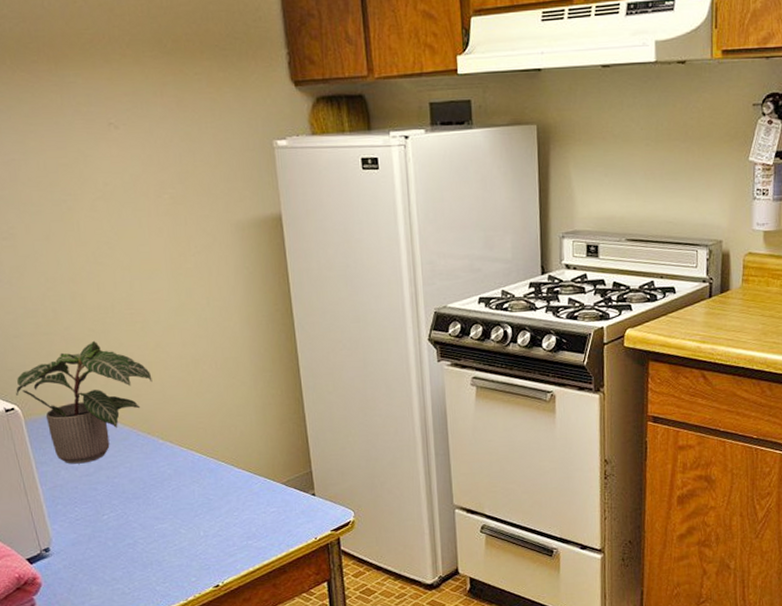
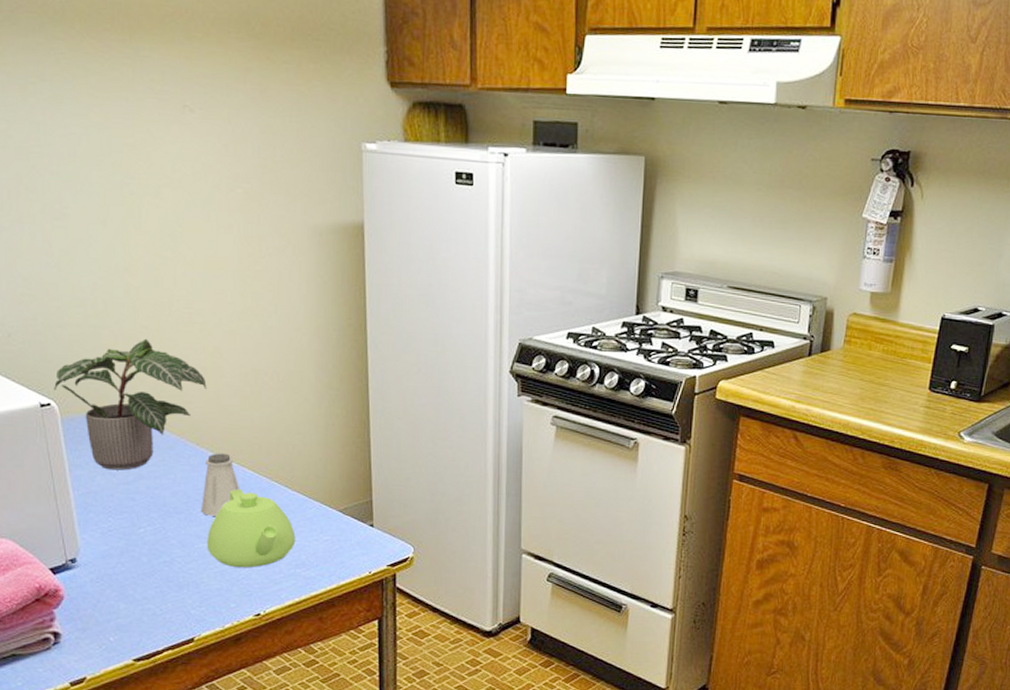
saltshaker: none [156,439,191,499] -> present [200,453,241,516]
teapot: none [165,471,245,544] -> present [207,489,296,567]

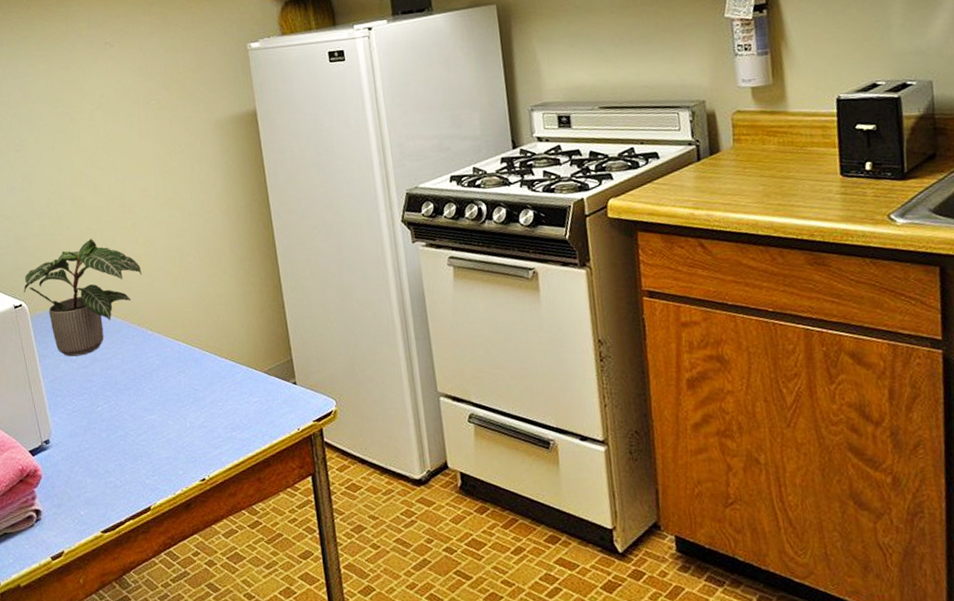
saltshaker: present [200,453,241,516] -> none [146,330,178,389]
teapot: present [207,489,296,567] -> none [153,361,229,435]

